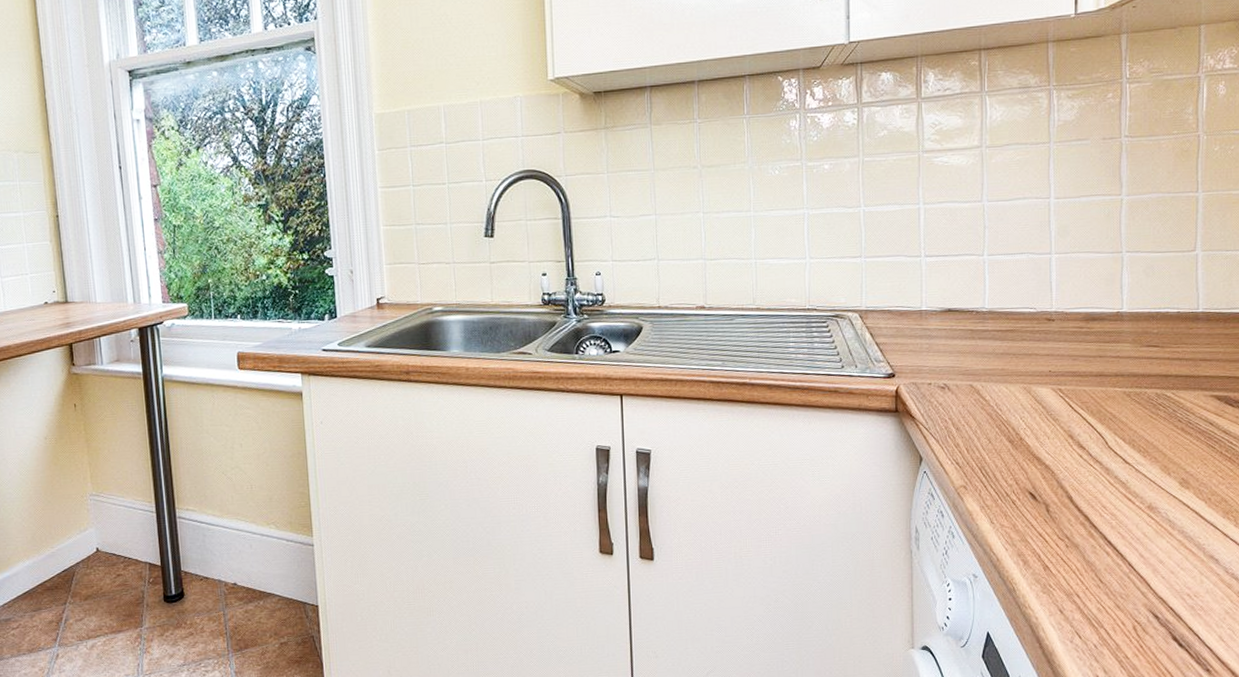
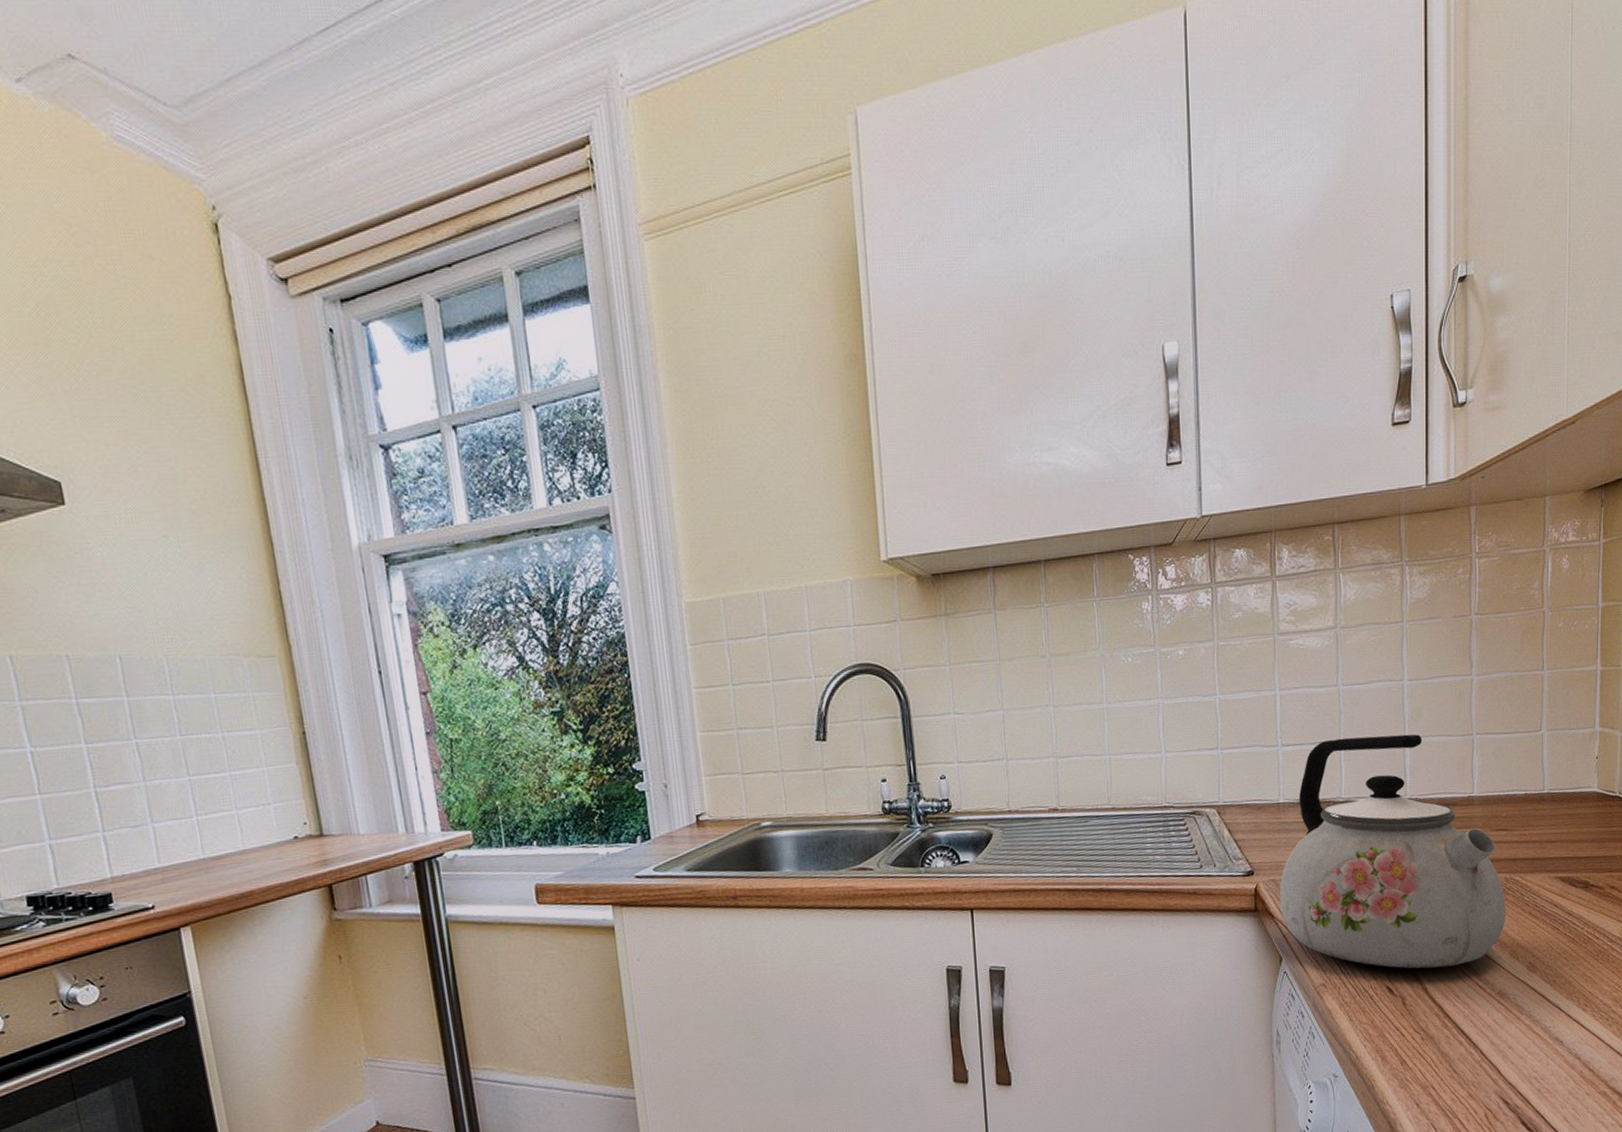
kettle: none [920,249,1157,478] -> present [1279,734,1506,969]

